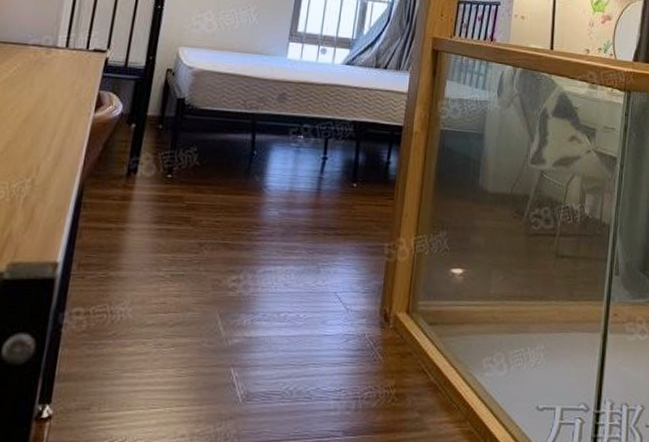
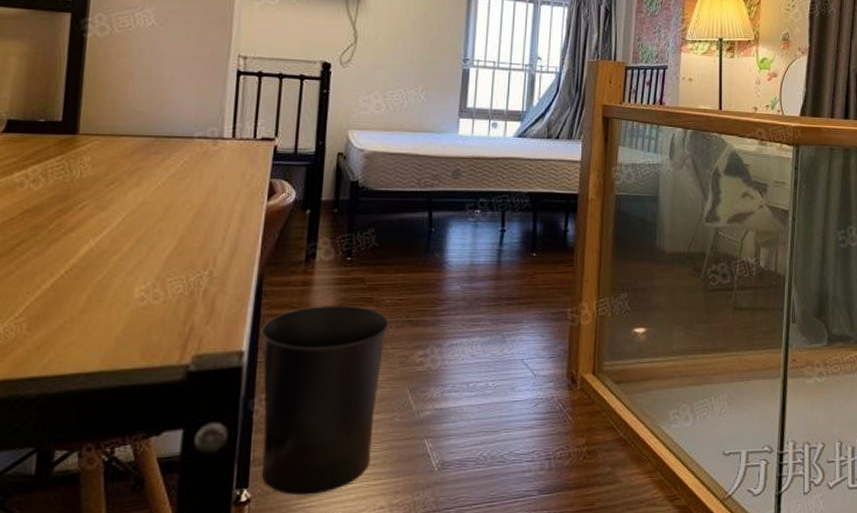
waste bin: none [65,222,205,417] -> present [261,306,389,495]

